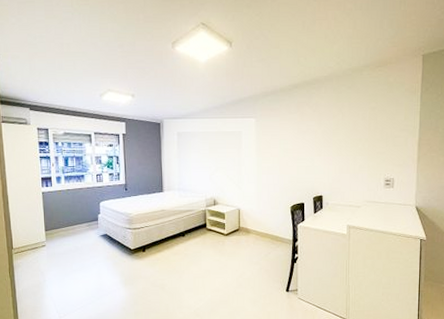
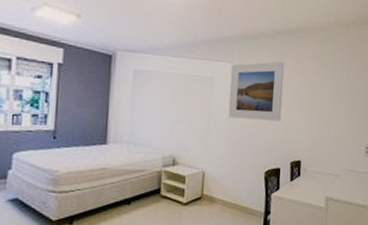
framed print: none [256,111,303,164] -> present [228,61,285,122]

